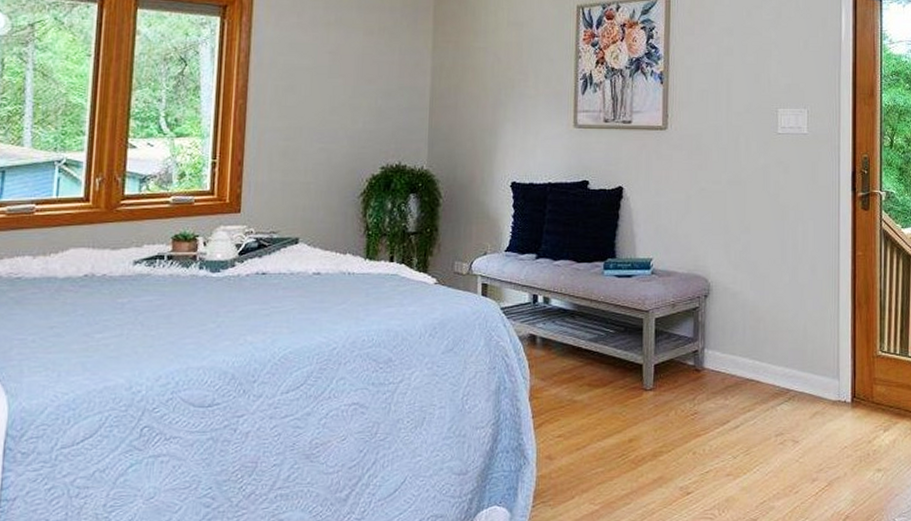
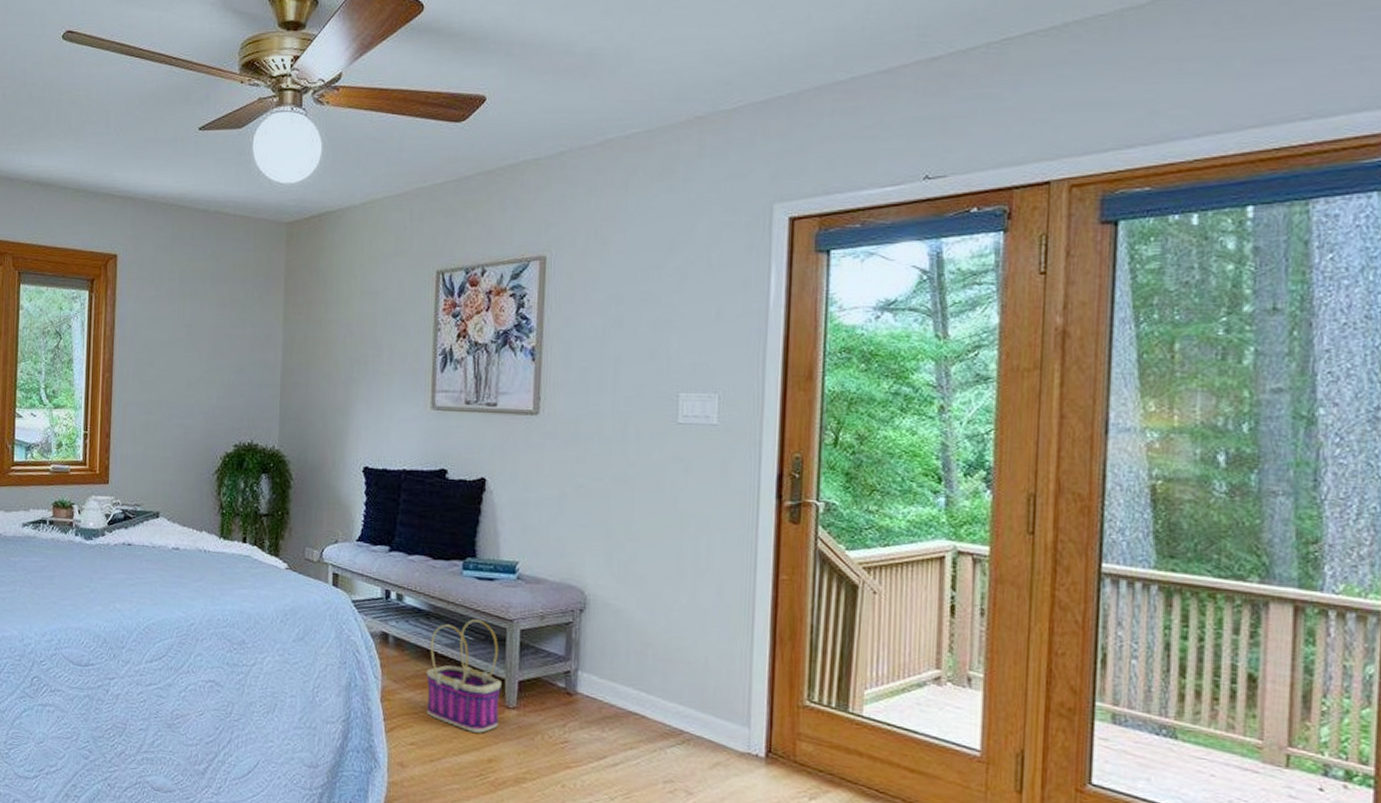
basket: none [572,313,639,417] -> present [426,619,501,733]

